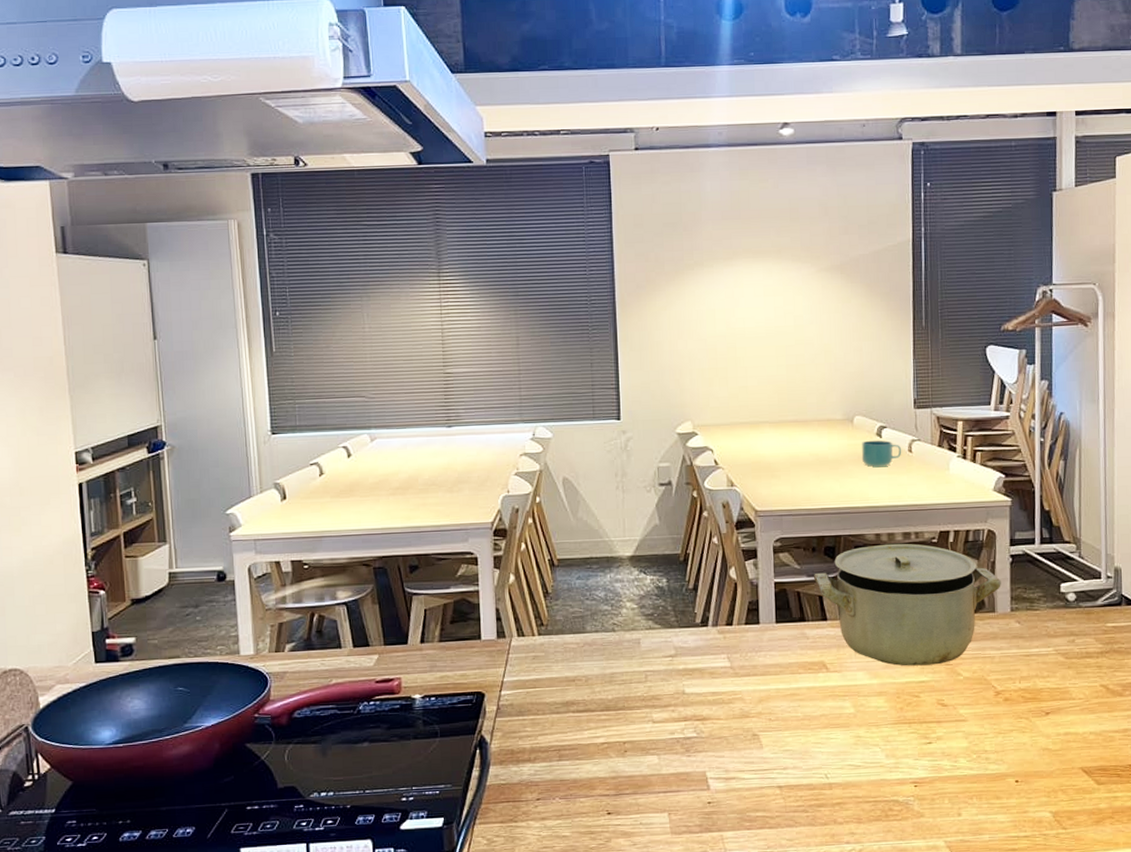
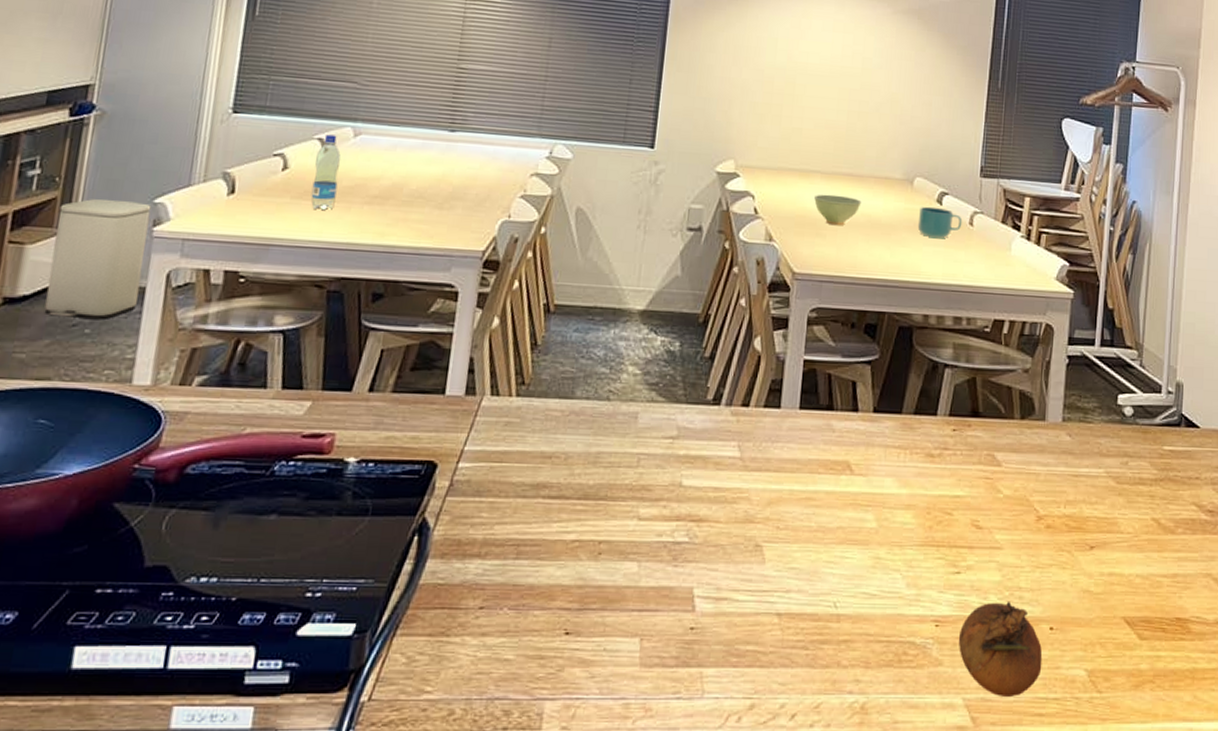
pedal bin: none [157,514,230,610] -> present [44,198,152,320]
bottle: none [344,442,366,505] -> present [310,134,341,211]
bowl: none [766,440,809,467] -> present [814,194,862,226]
saucepan: present [814,543,1001,666] -> none [849,327,1055,477]
onion: none [935,762,1012,838] -> present [958,600,1043,697]

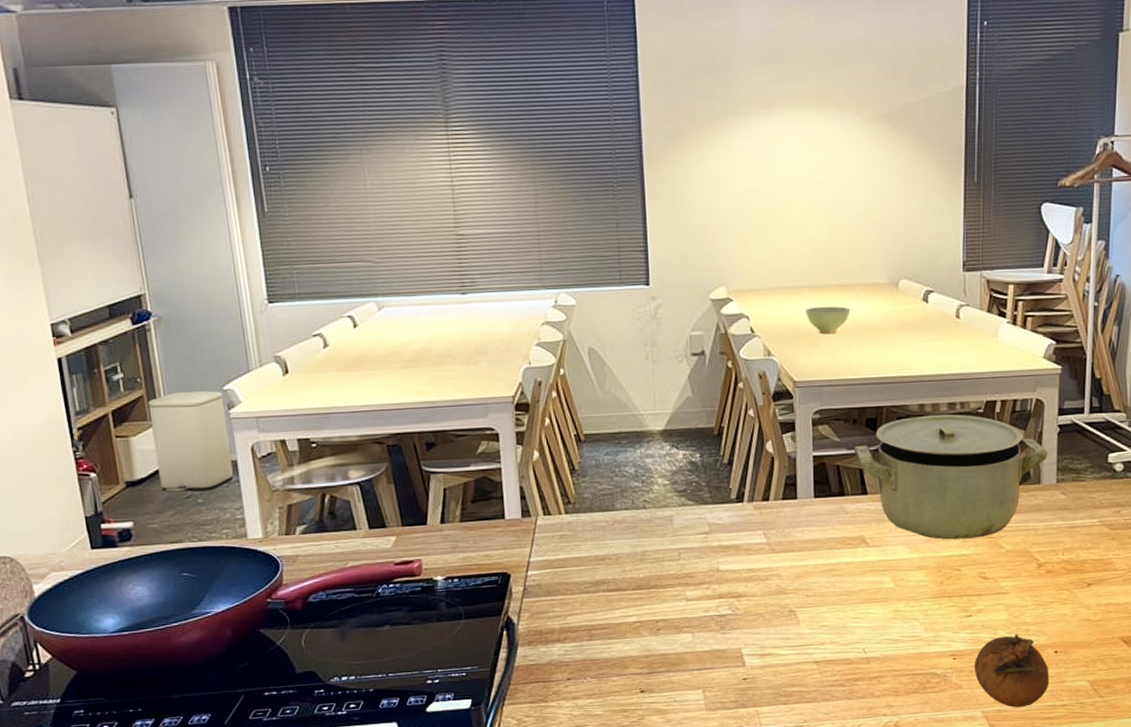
bottle: present [310,134,341,211] -> none [350,311,376,379]
saucepan: none [849,327,1055,477] -> present [854,413,1048,540]
cup: present [917,206,963,239] -> none [906,305,949,335]

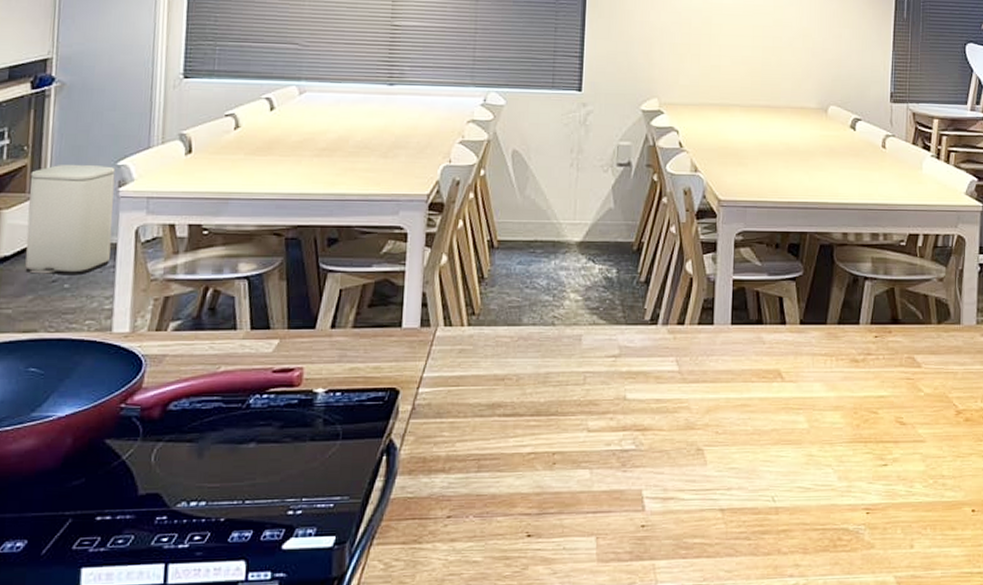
bowl: present [805,306,851,334] -> none [735,126,780,155]
saucepan: present [854,413,1048,540] -> none [775,244,968,379]
onion: present [974,633,1049,708] -> none [888,488,966,573]

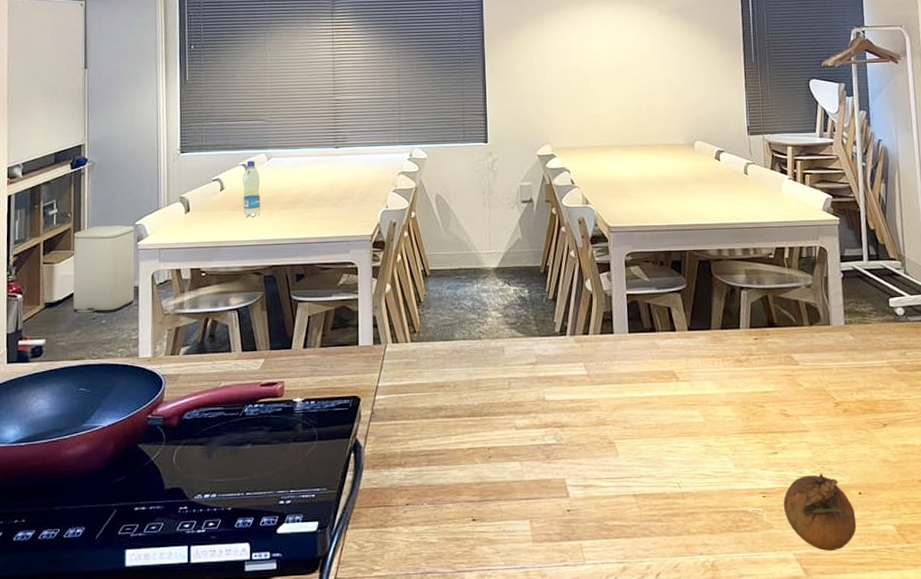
bottle: none [263,94,289,165] -> present [243,160,261,217]
onion: none [888,488,966,573] -> present [783,473,857,551]

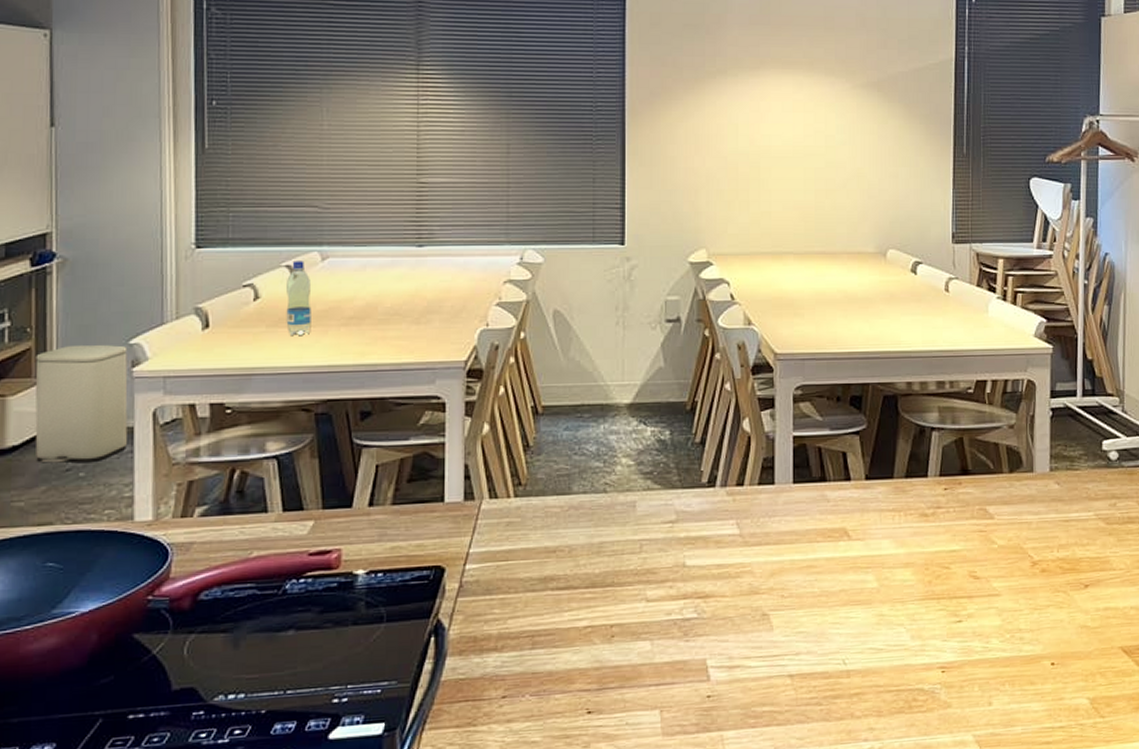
onion: present [783,473,857,551] -> none [964,642,1046,730]

